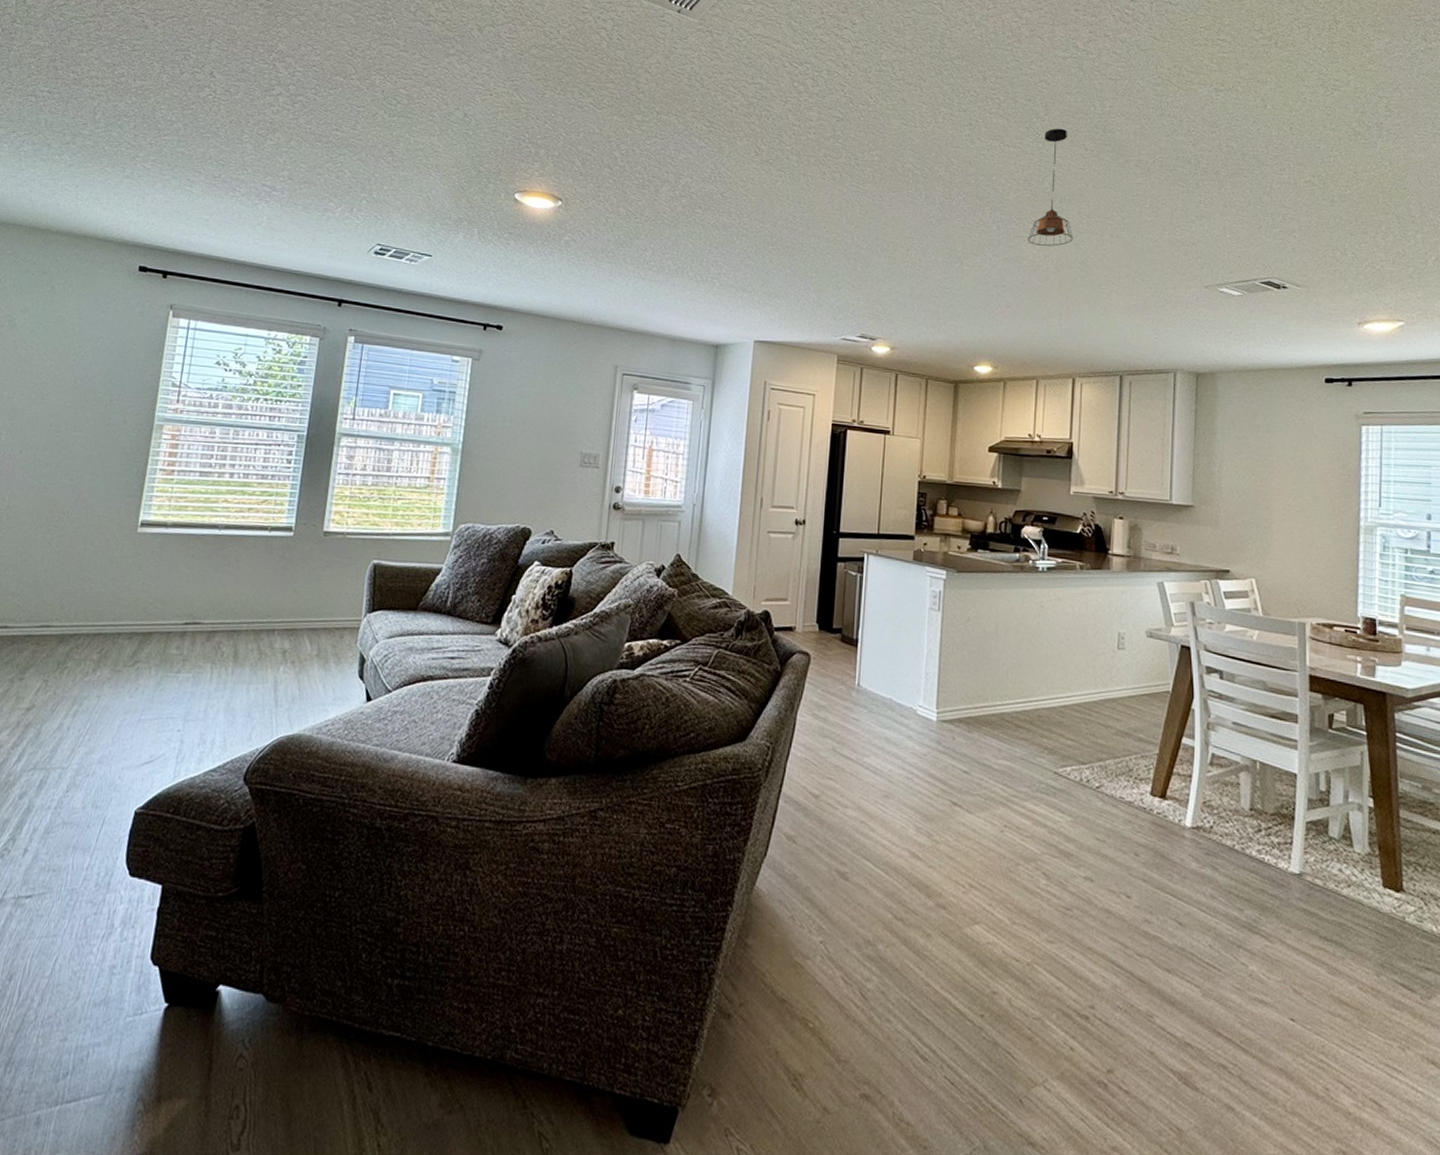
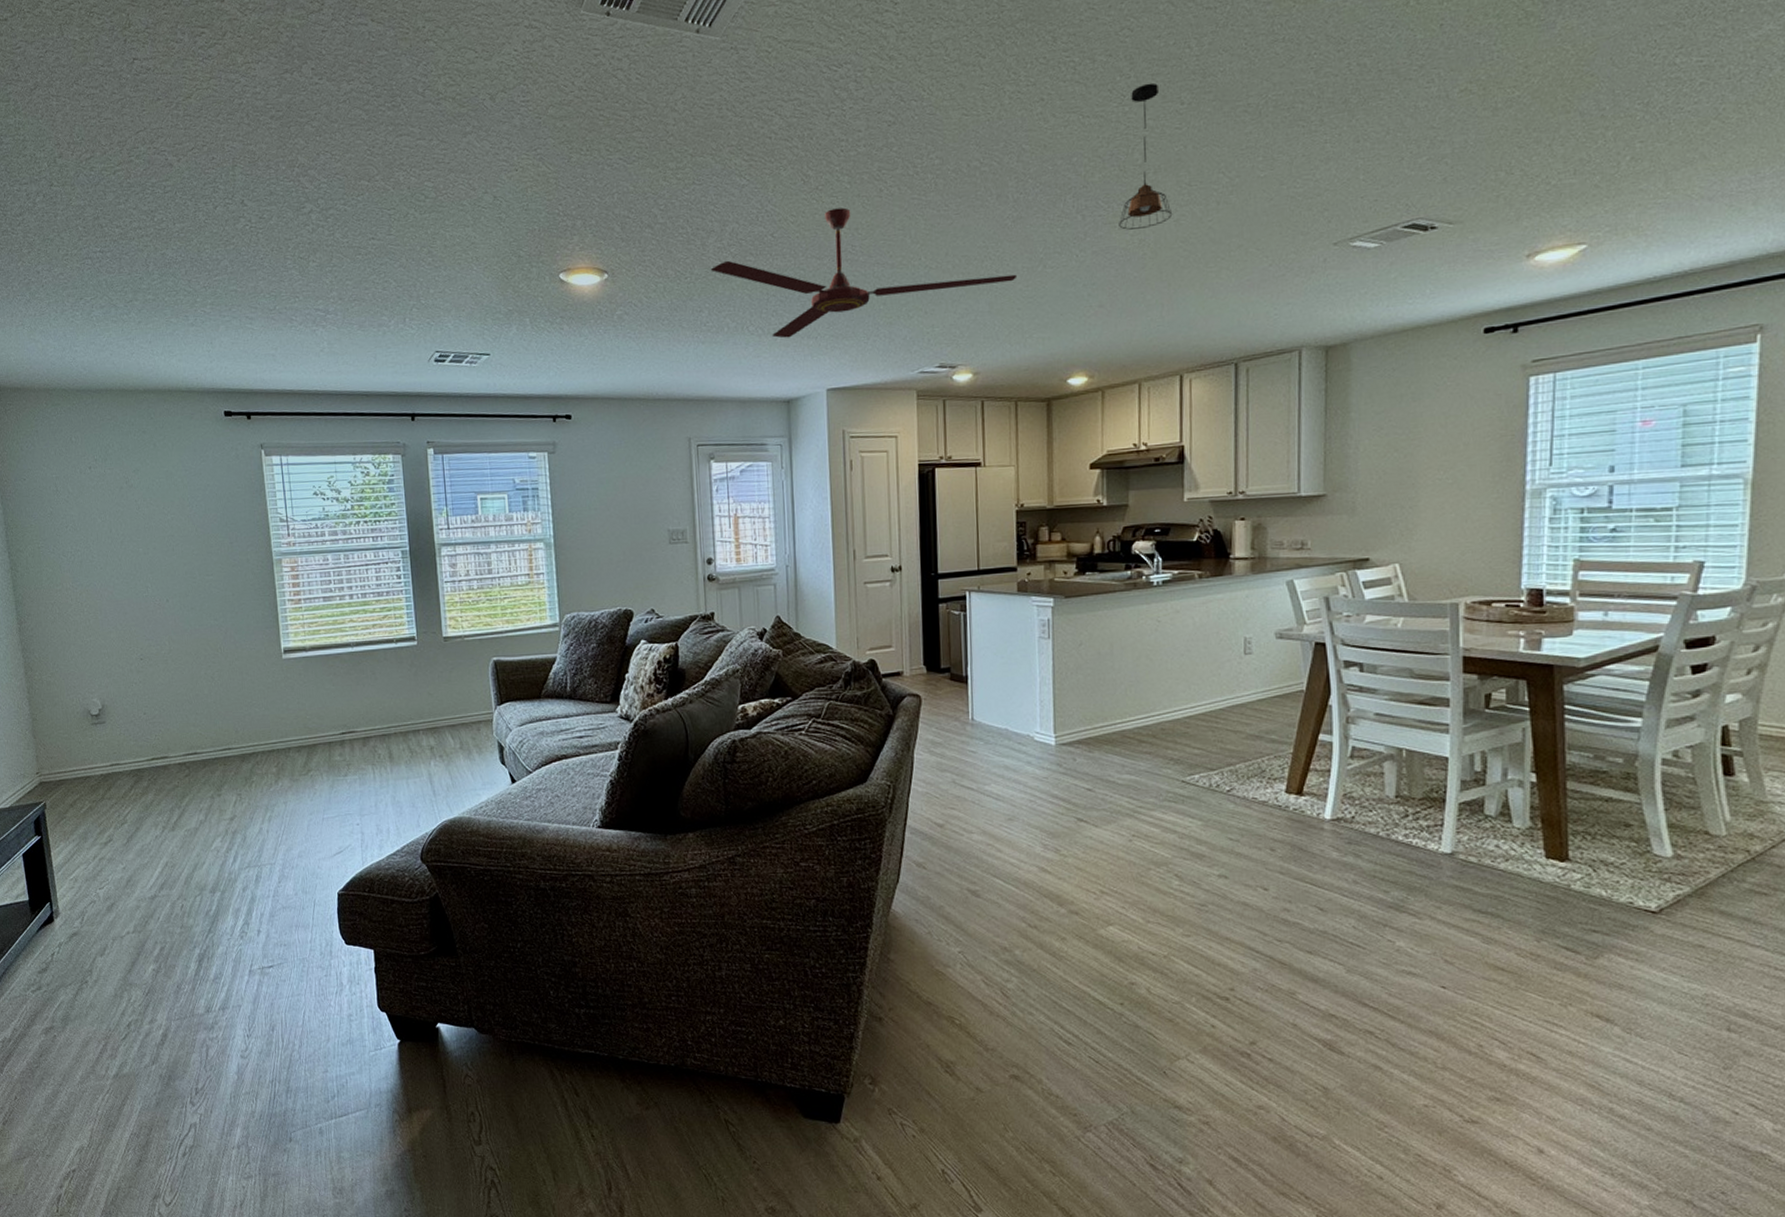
ceiling fan: none [660,181,938,288] -> present [710,207,1018,338]

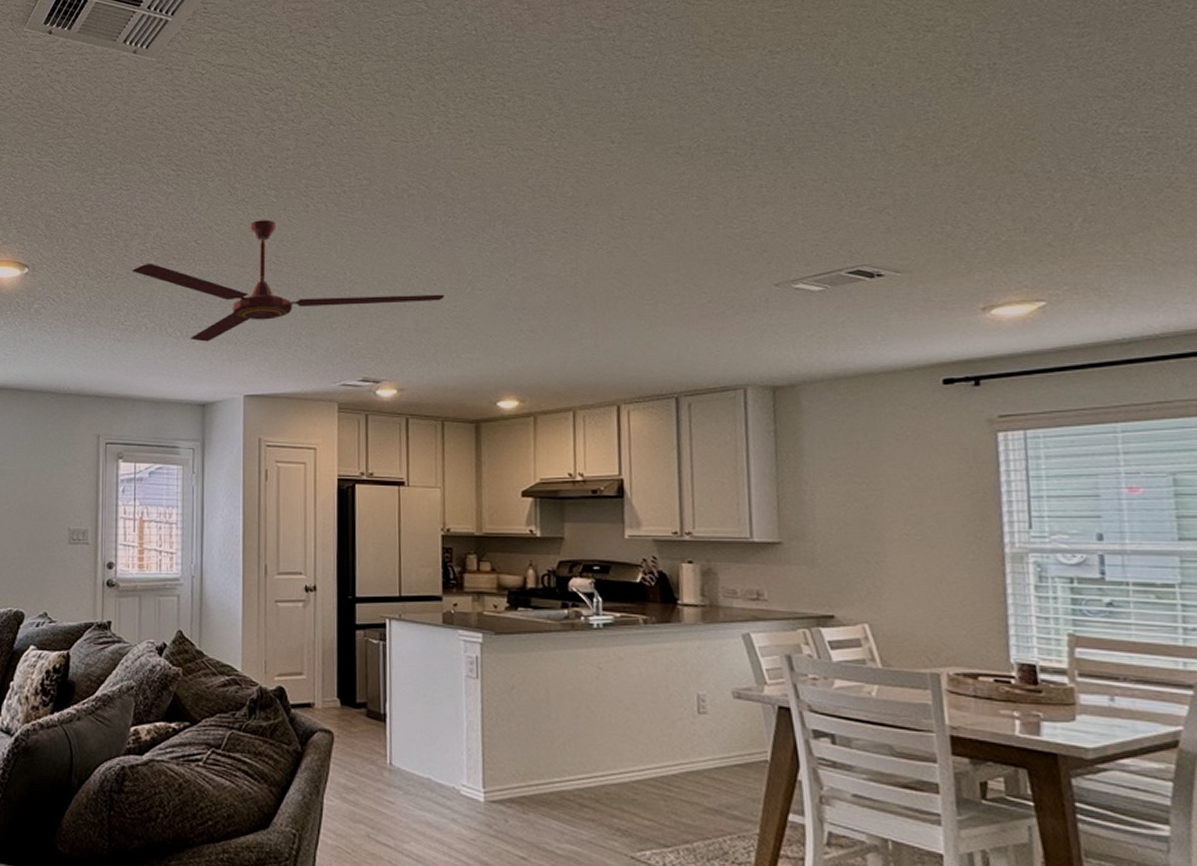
pendant light: present [1119,82,1173,230] -> none [550,121,606,258]

